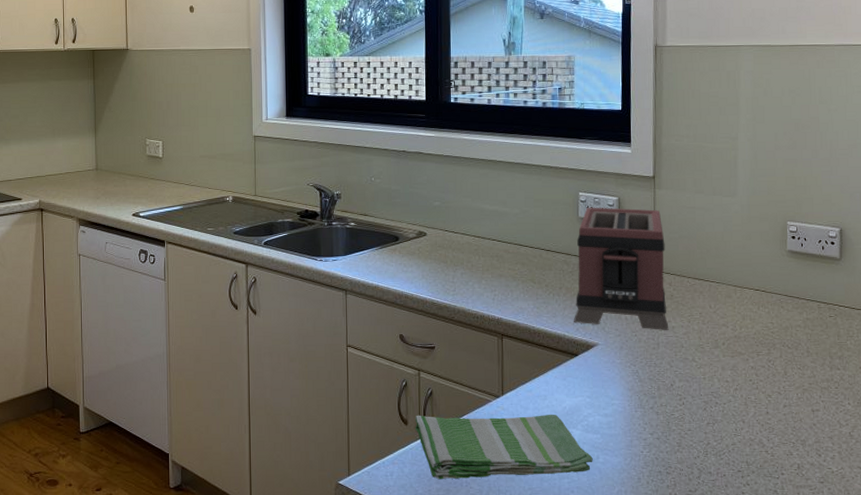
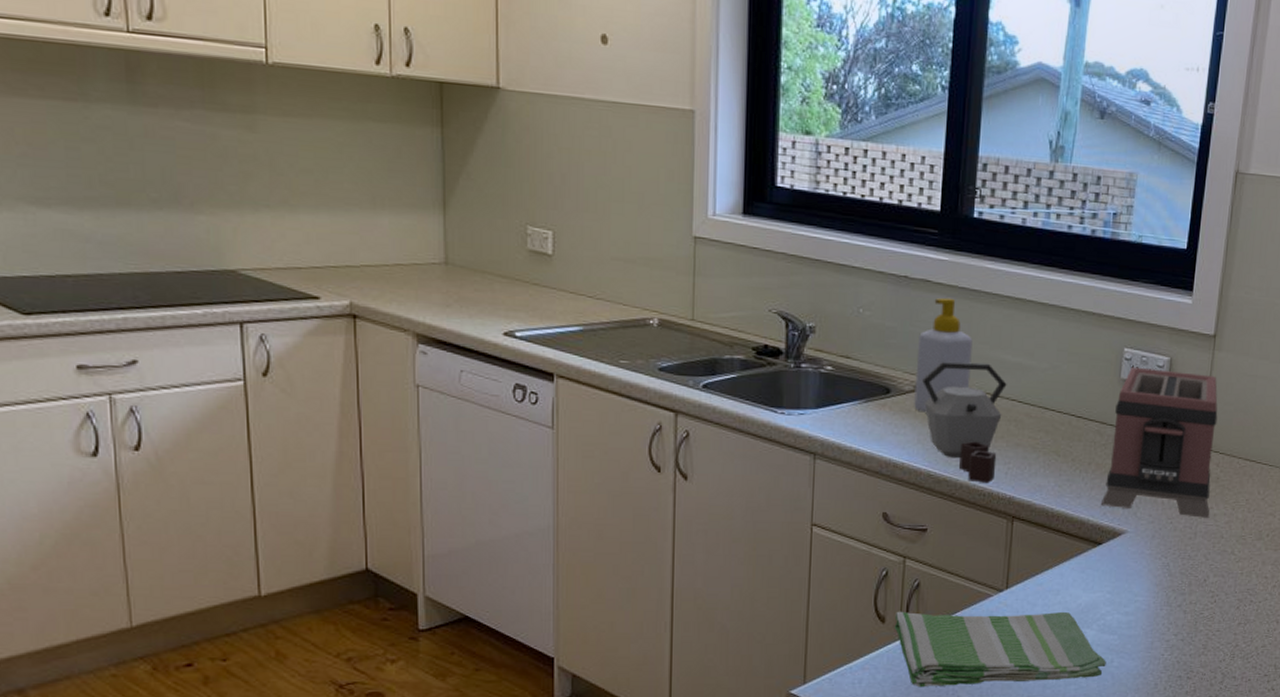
soap bottle: none [416,164,459,254] -> present [914,297,973,413]
kettle: none [421,212,488,308] -> present [921,361,1007,483]

